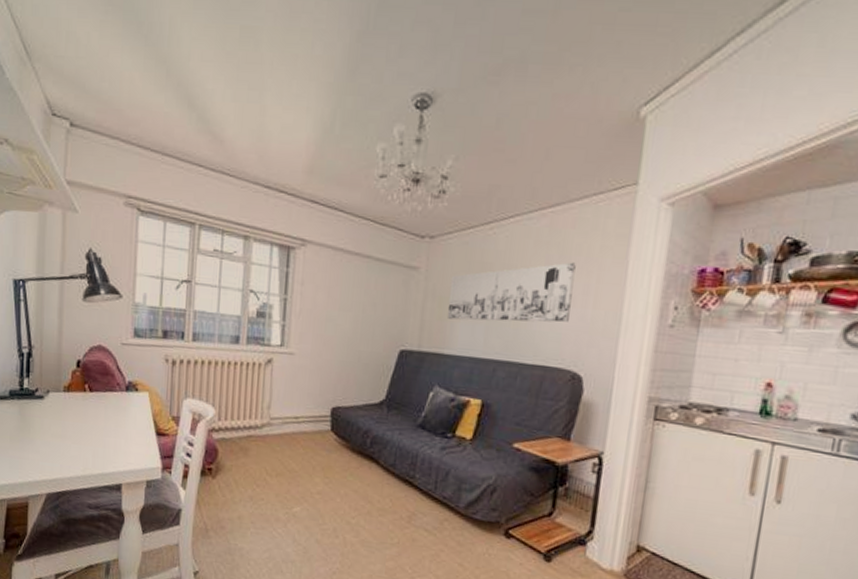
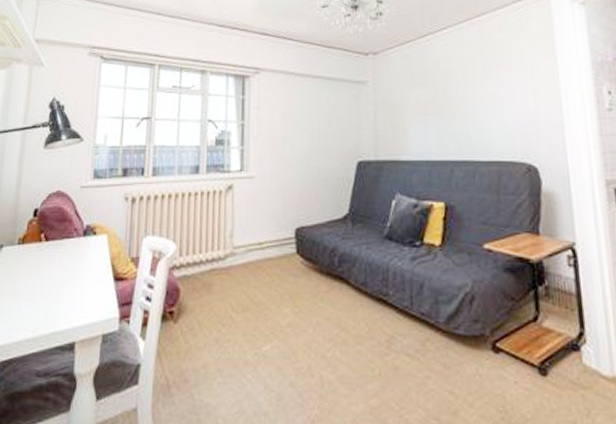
wall art: present [447,262,576,323] -> none [397,62,514,126]

